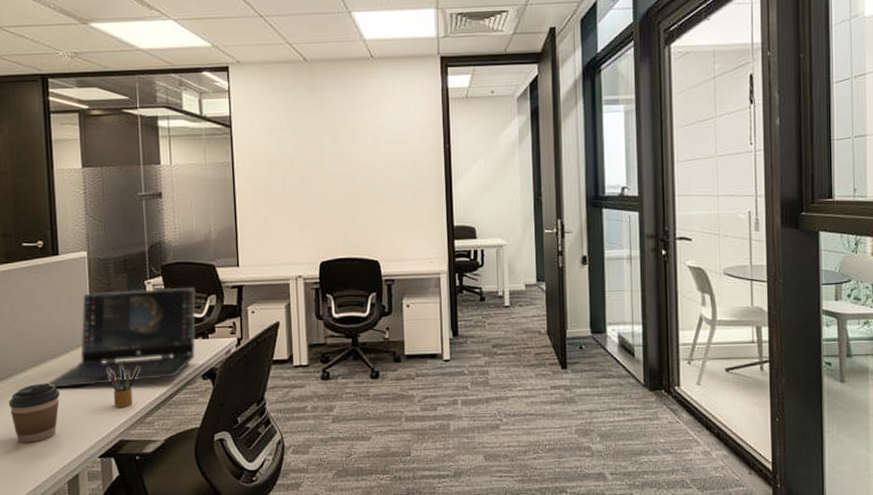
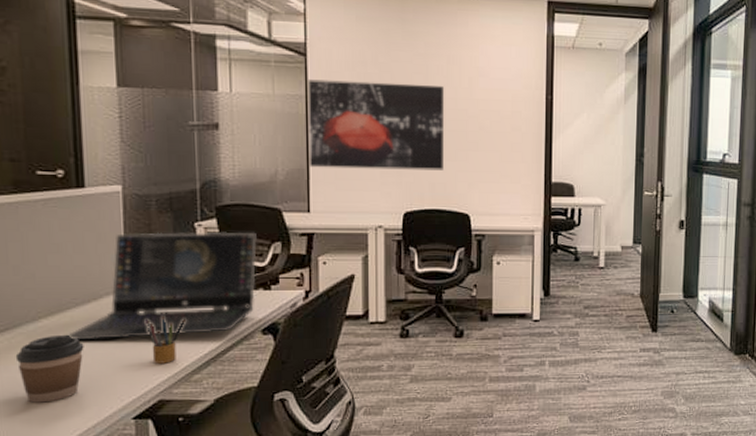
wall art: none [234,144,354,226] -> present [308,79,445,171]

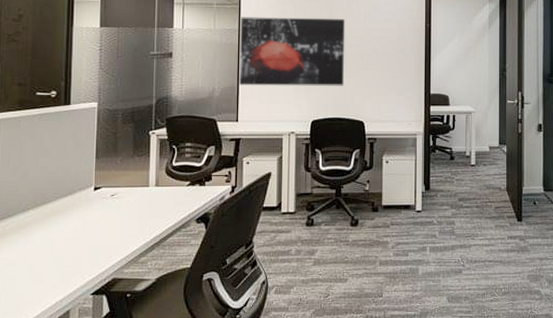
coffee cup: present [15,334,84,403] -> none [7,223,59,280]
laptop: present [68,231,257,341] -> none [48,138,196,228]
pencil box: present [146,315,185,364] -> none [107,207,137,248]

